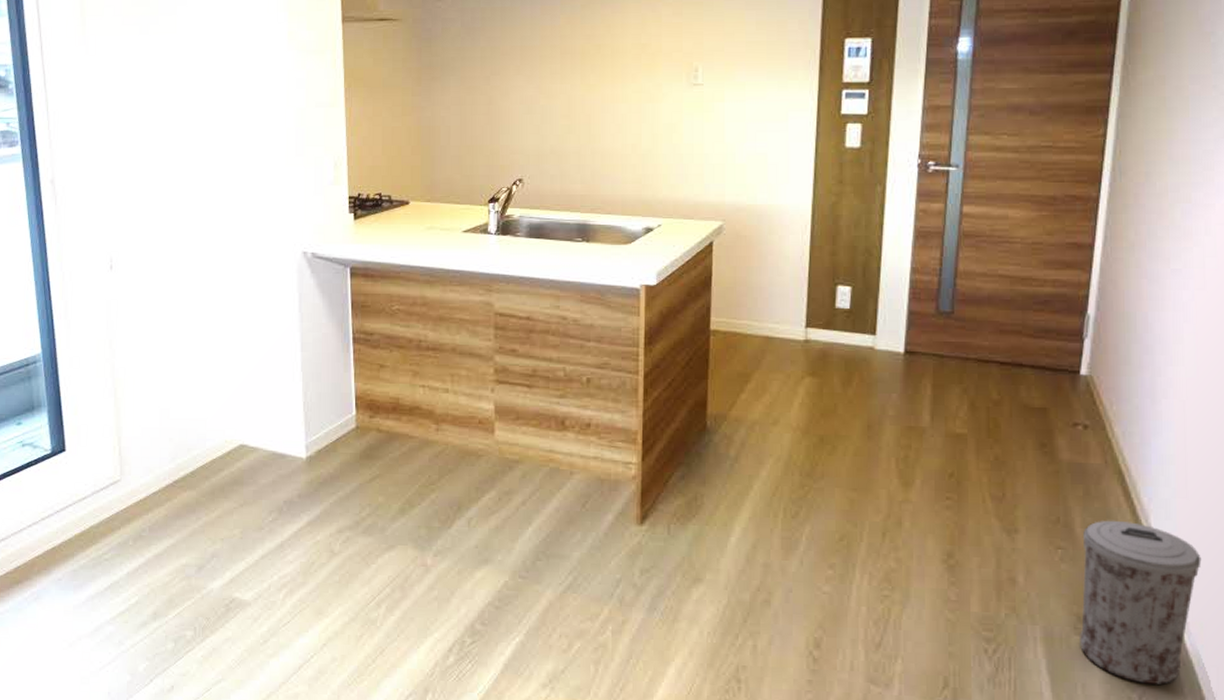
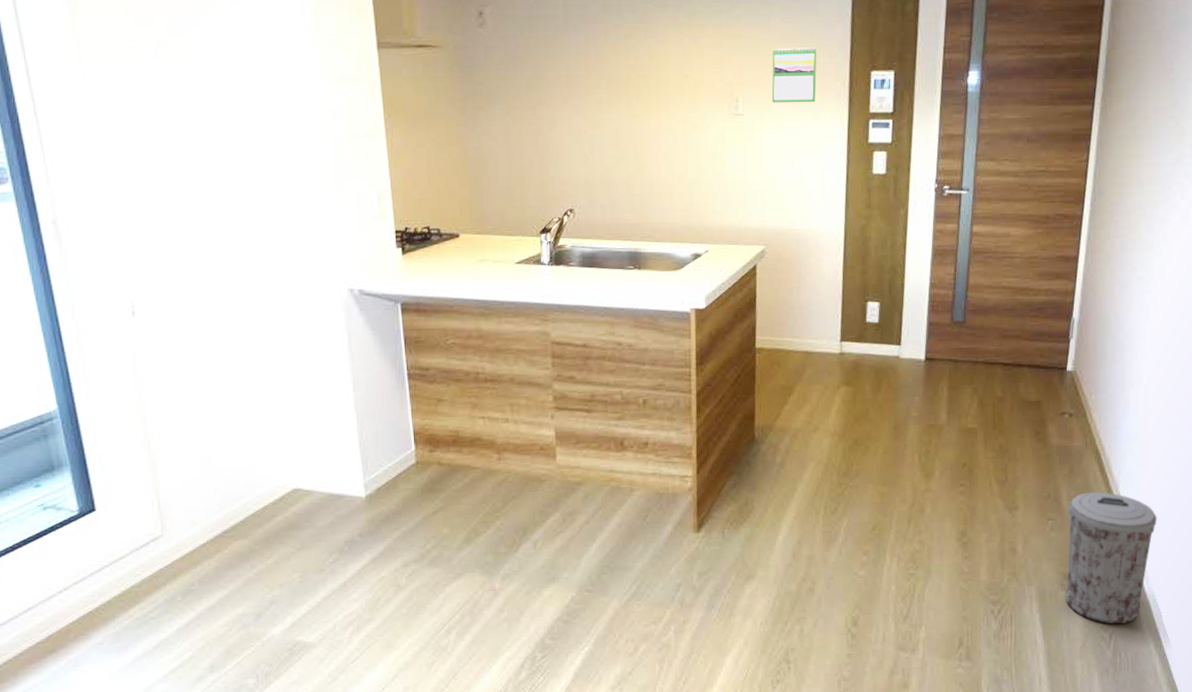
calendar: none [734,14,785,73] -> present [771,46,817,103]

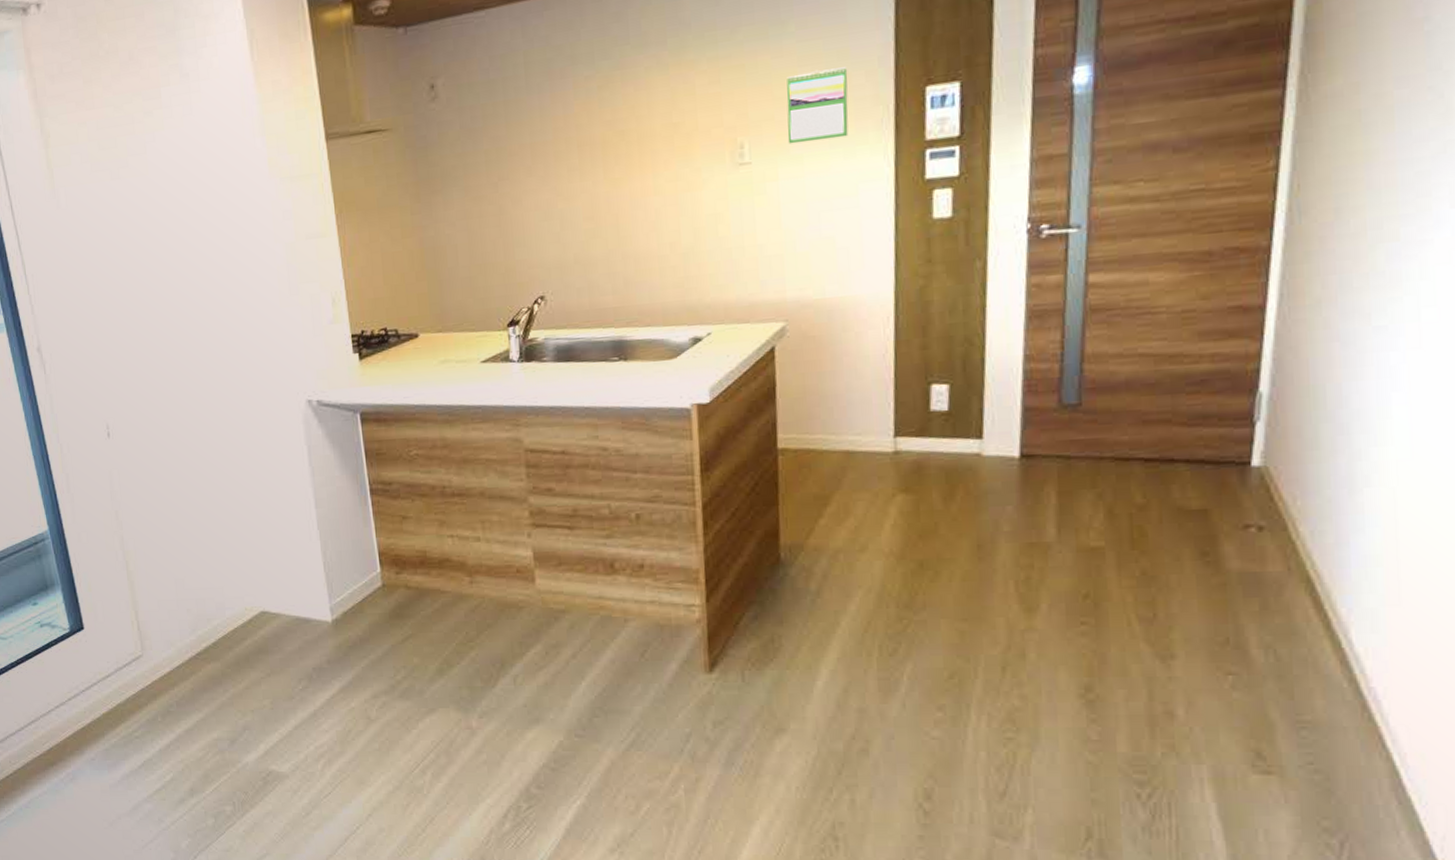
trash can: present [1065,492,1157,624] -> none [1259,637,1422,827]

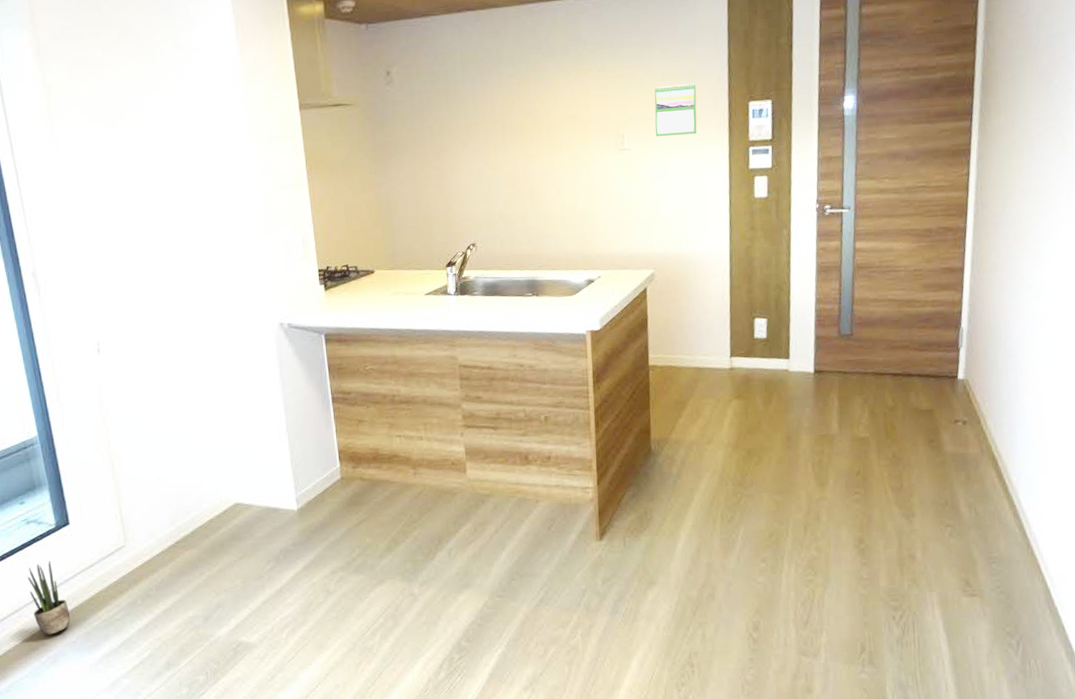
potted plant: none [43,669,88,749] -> present [27,561,71,635]

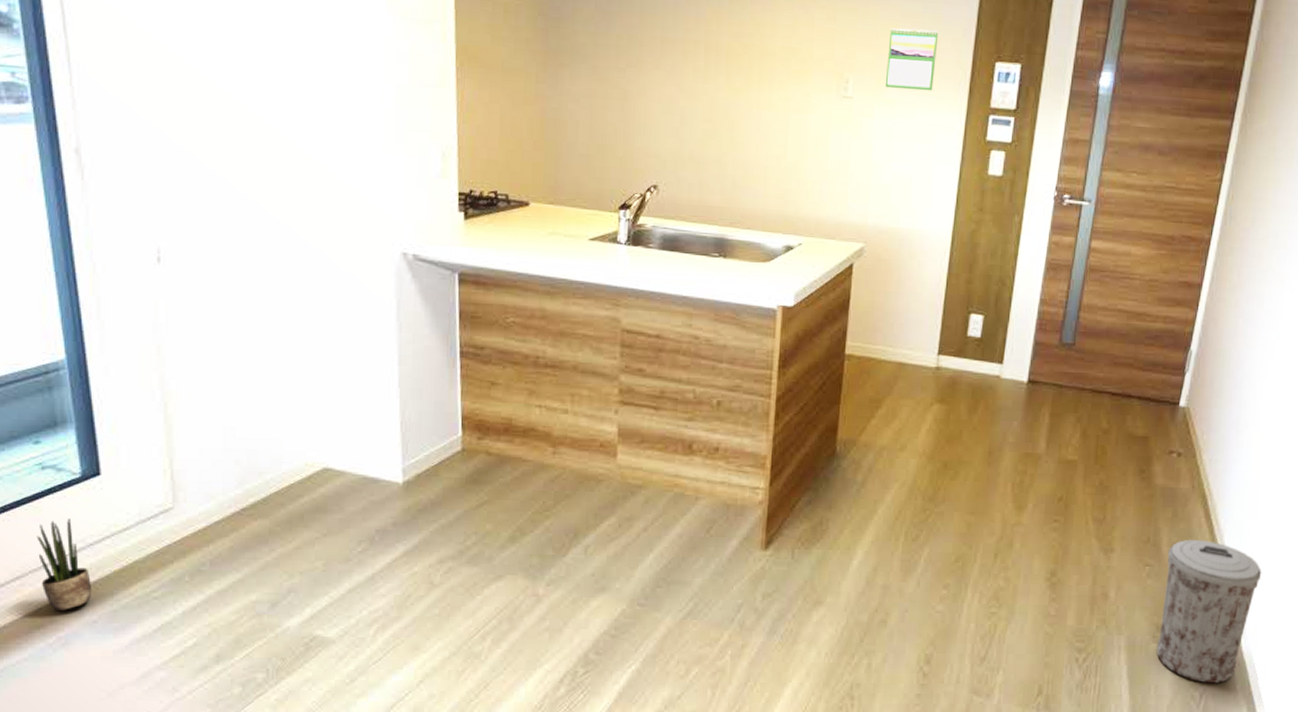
trash can: none [966,498,1061,631] -> present [1156,539,1262,683]

